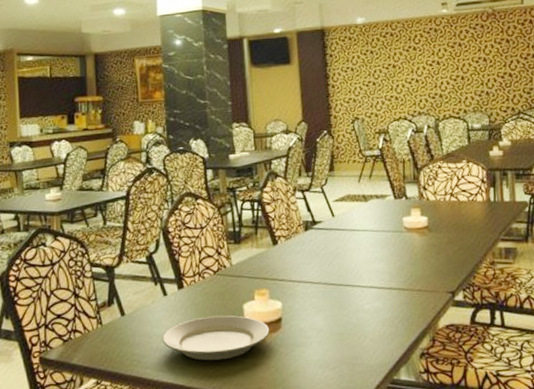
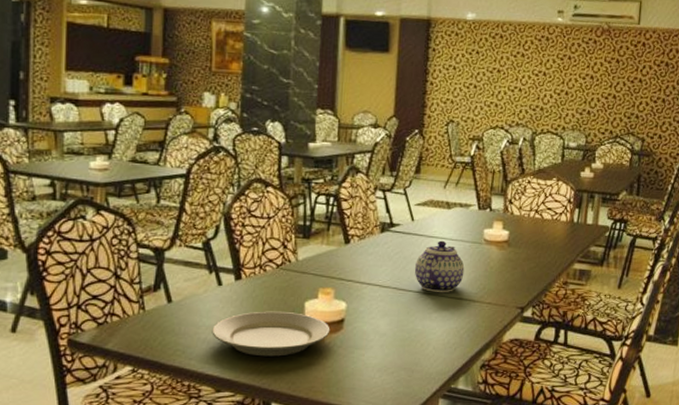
teapot: none [341,232,390,285] -> present [414,240,465,293]

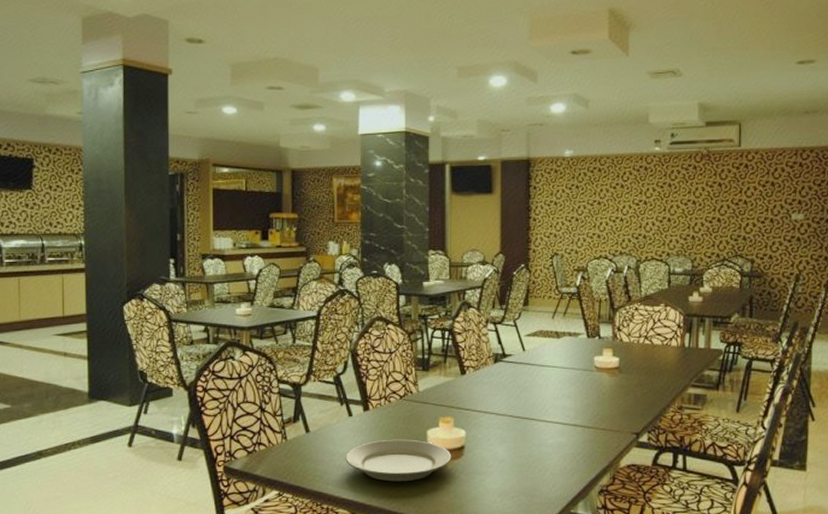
teapot: present [414,240,465,293] -> none [528,369,577,420]

